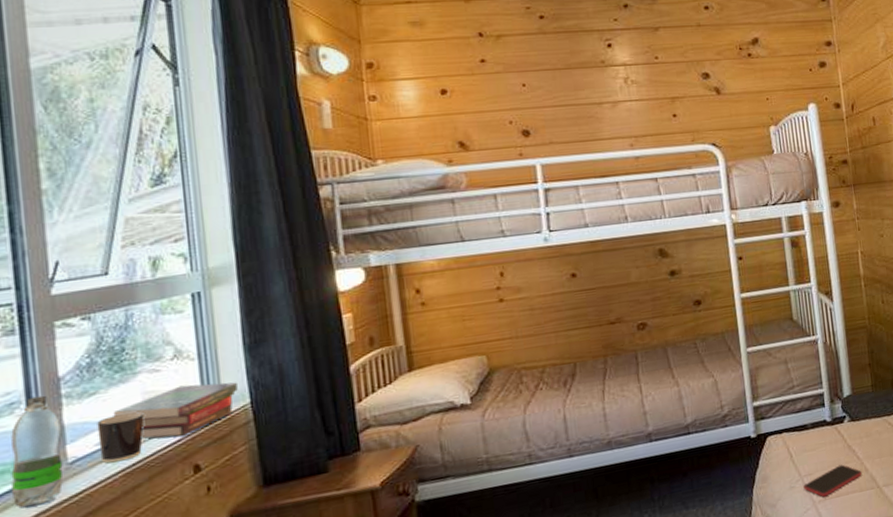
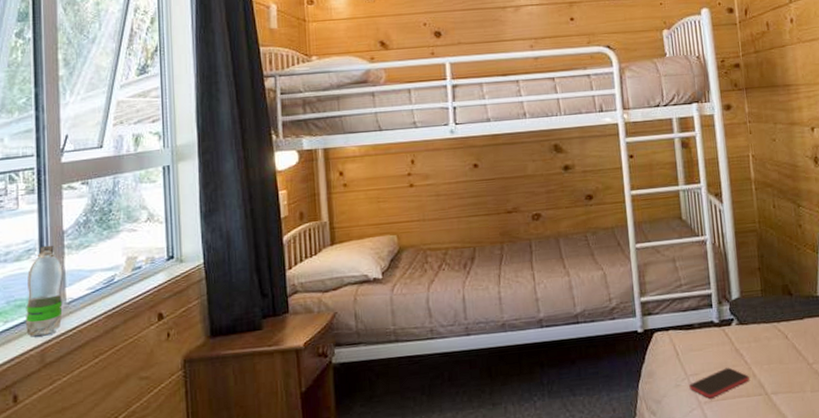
mug: present [97,412,145,464] -> none [88,264,123,306]
books: present [113,382,238,439] -> none [100,244,194,289]

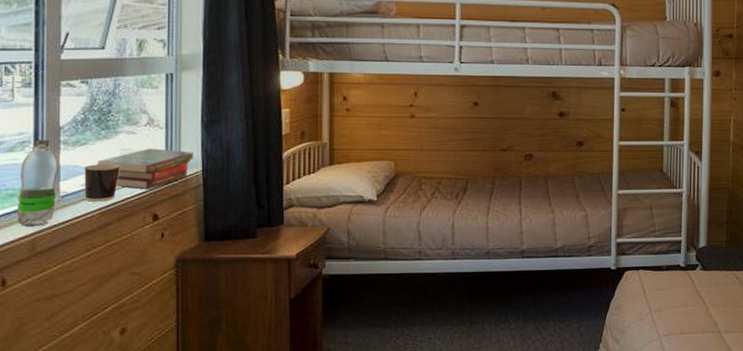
mug: none [88,264,123,306] -> present [84,164,120,202]
books: none [100,244,194,289] -> present [97,148,193,190]
smartphone: present [689,367,749,399] -> none [652,306,706,332]

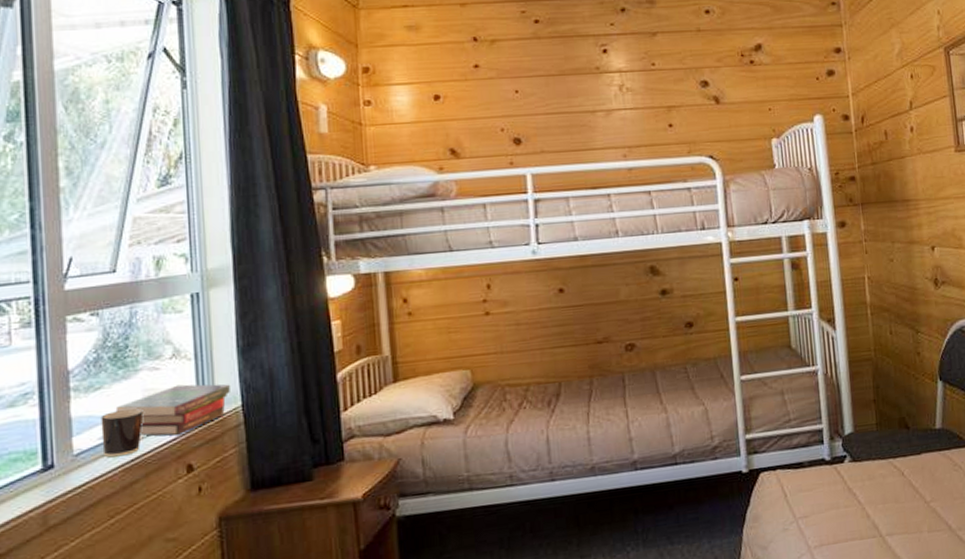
bottle: present [17,139,58,226] -> none [23,387,69,496]

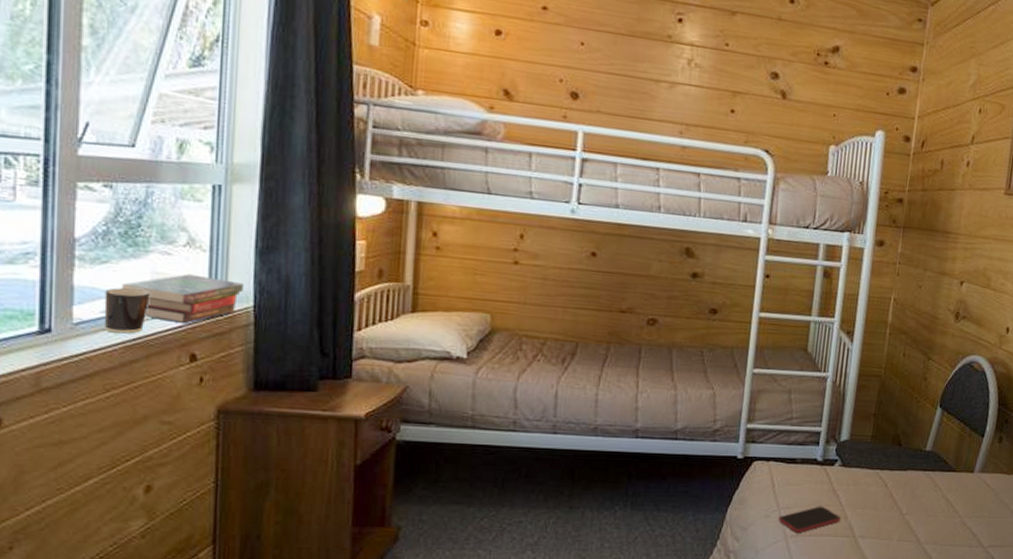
smartphone: none [798,508,863,543] -> present [778,506,840,533]

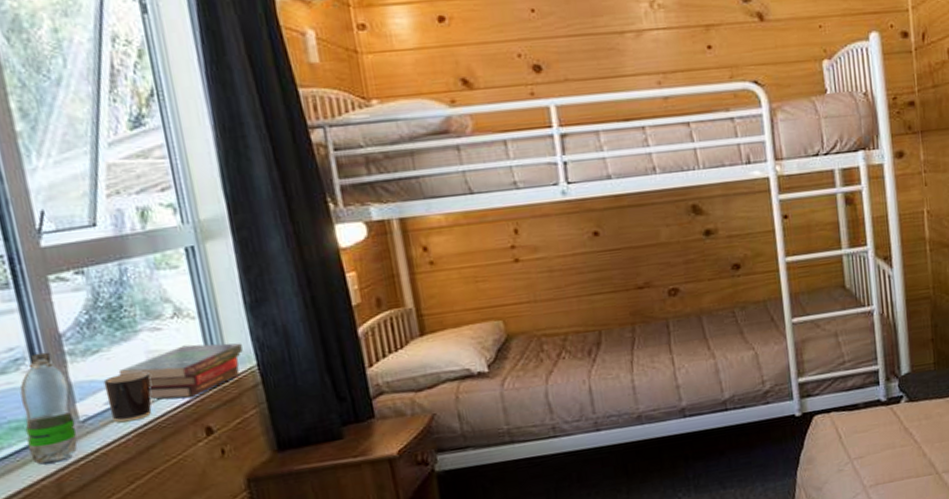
bottle: none [18,251,71,357] -> present [19,352,77,465]
smartphone: present [778,506,840,533] -> none [853,447,919,482]

